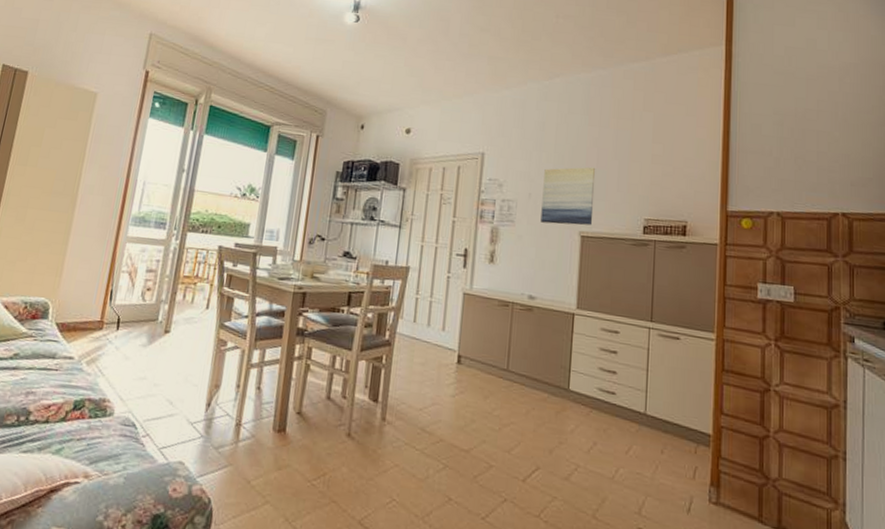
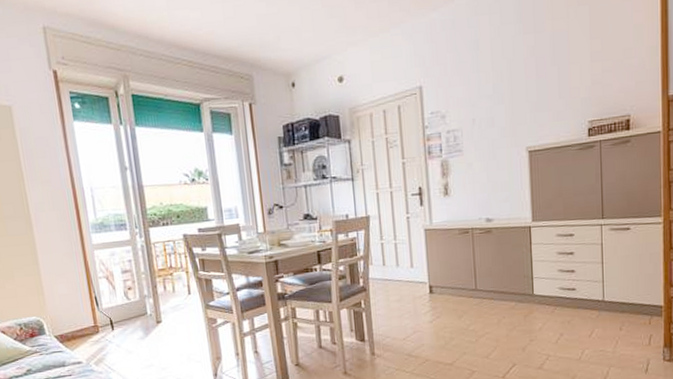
wall art: present [540,167,596,226] -> none [485,78,538,146]

